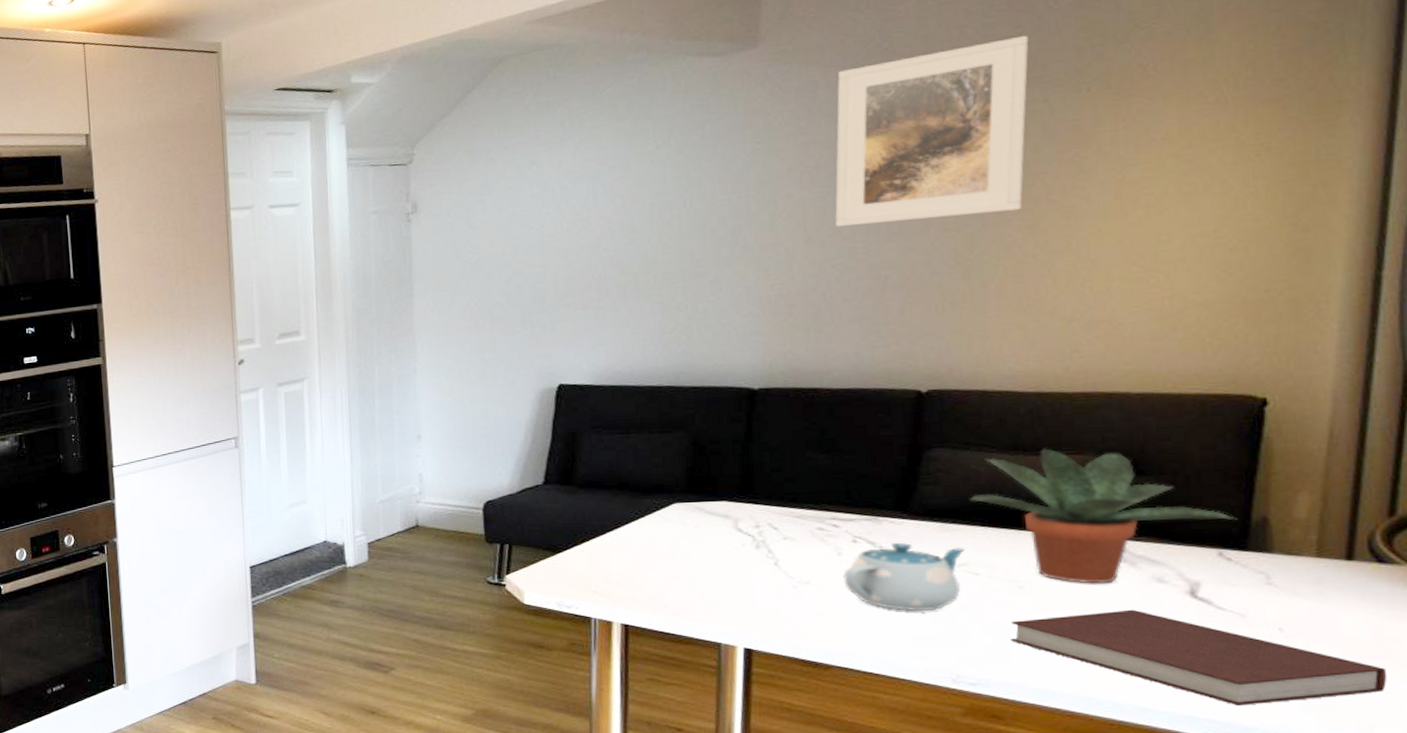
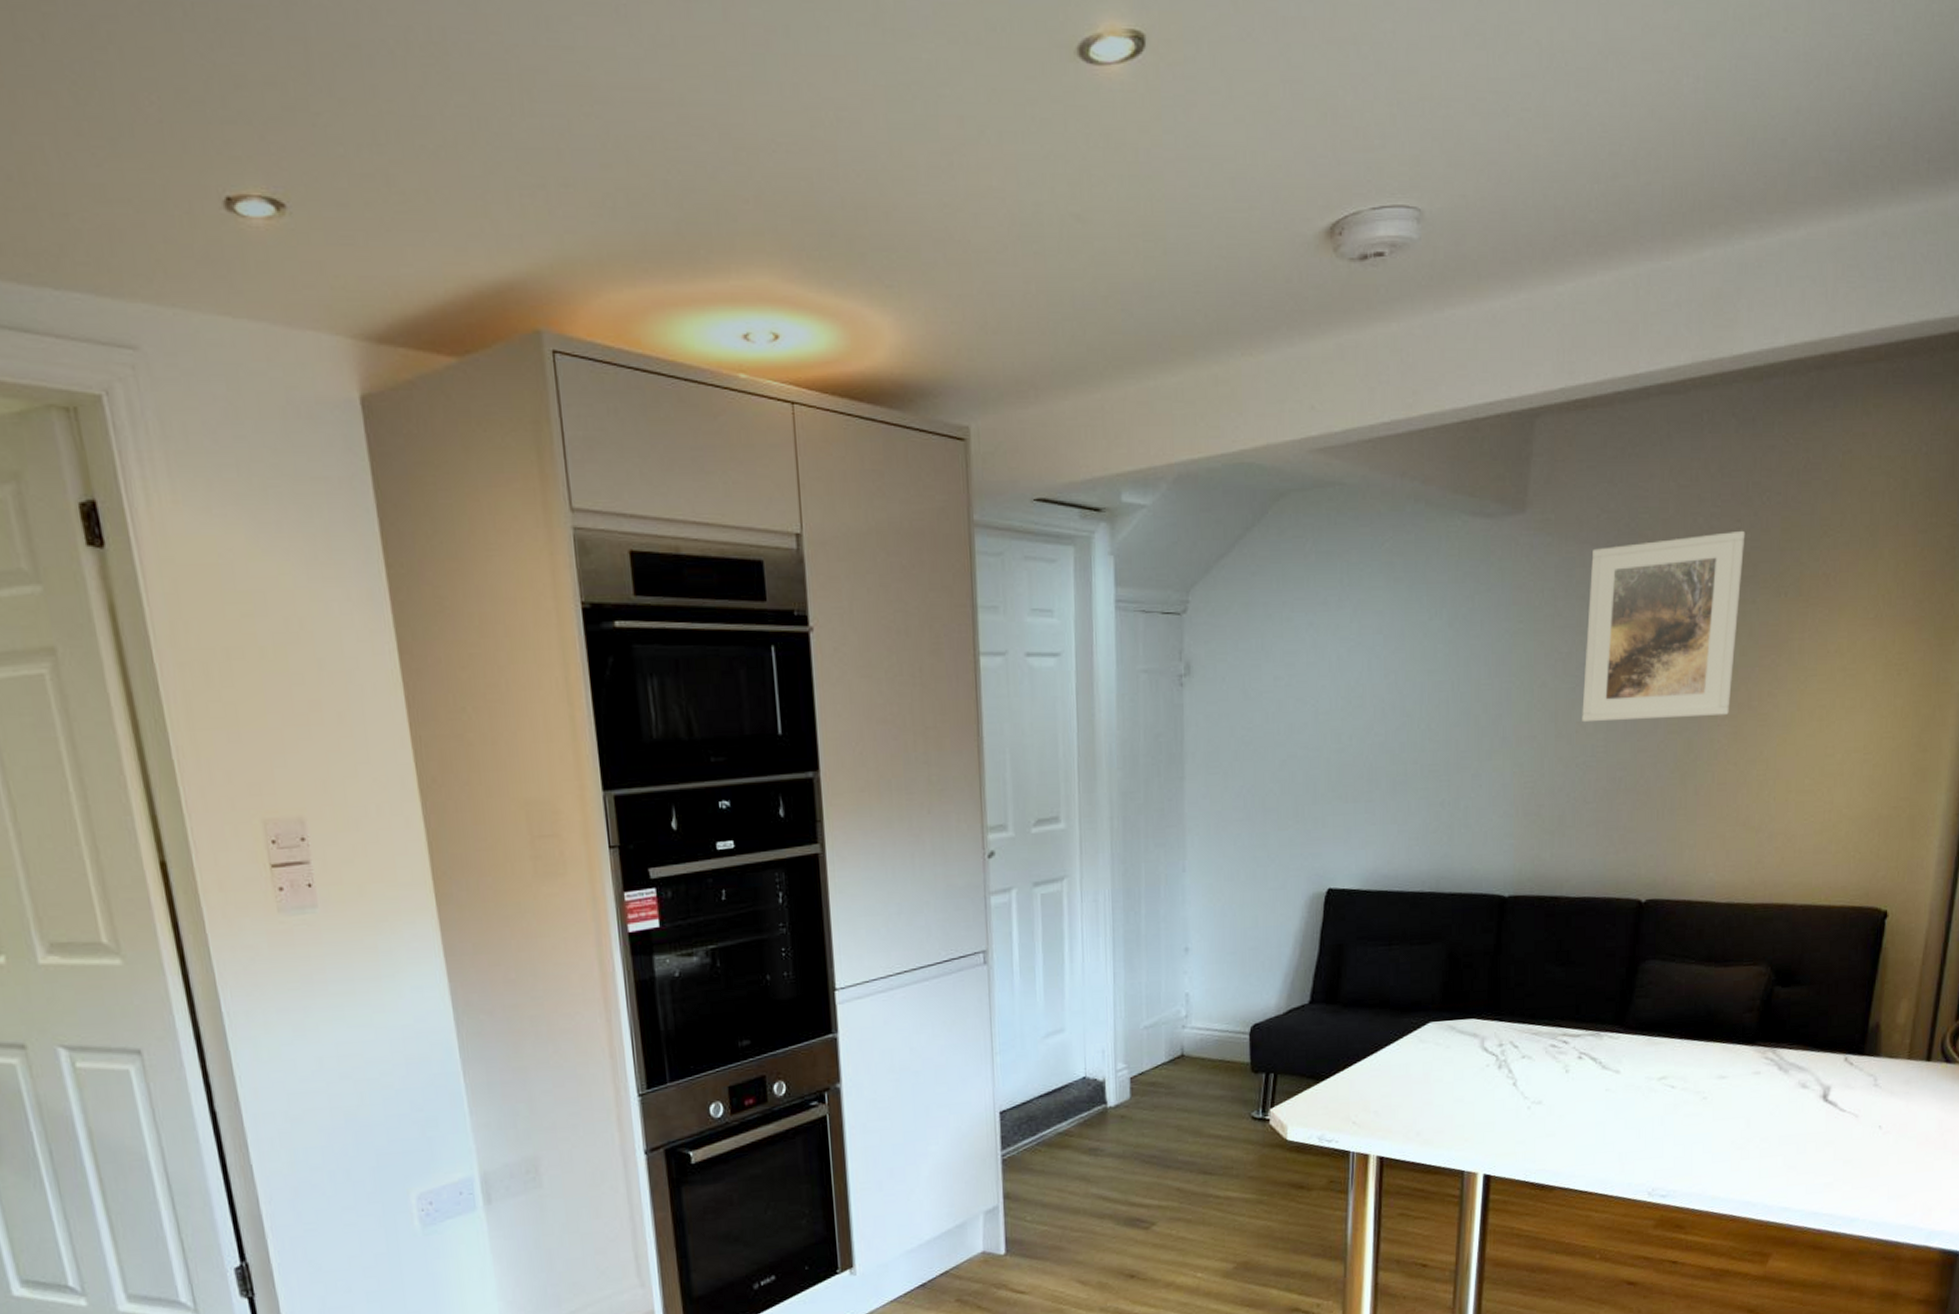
teapot: present [843,542,965,612] -> none [1569,1057,1666,1128]
potted plant: present [968,448,1237,584] -> none [1671,959,1859,1092]
notebook: present [1010,609,1388,706] -> none [1694,1114,1944,1199]

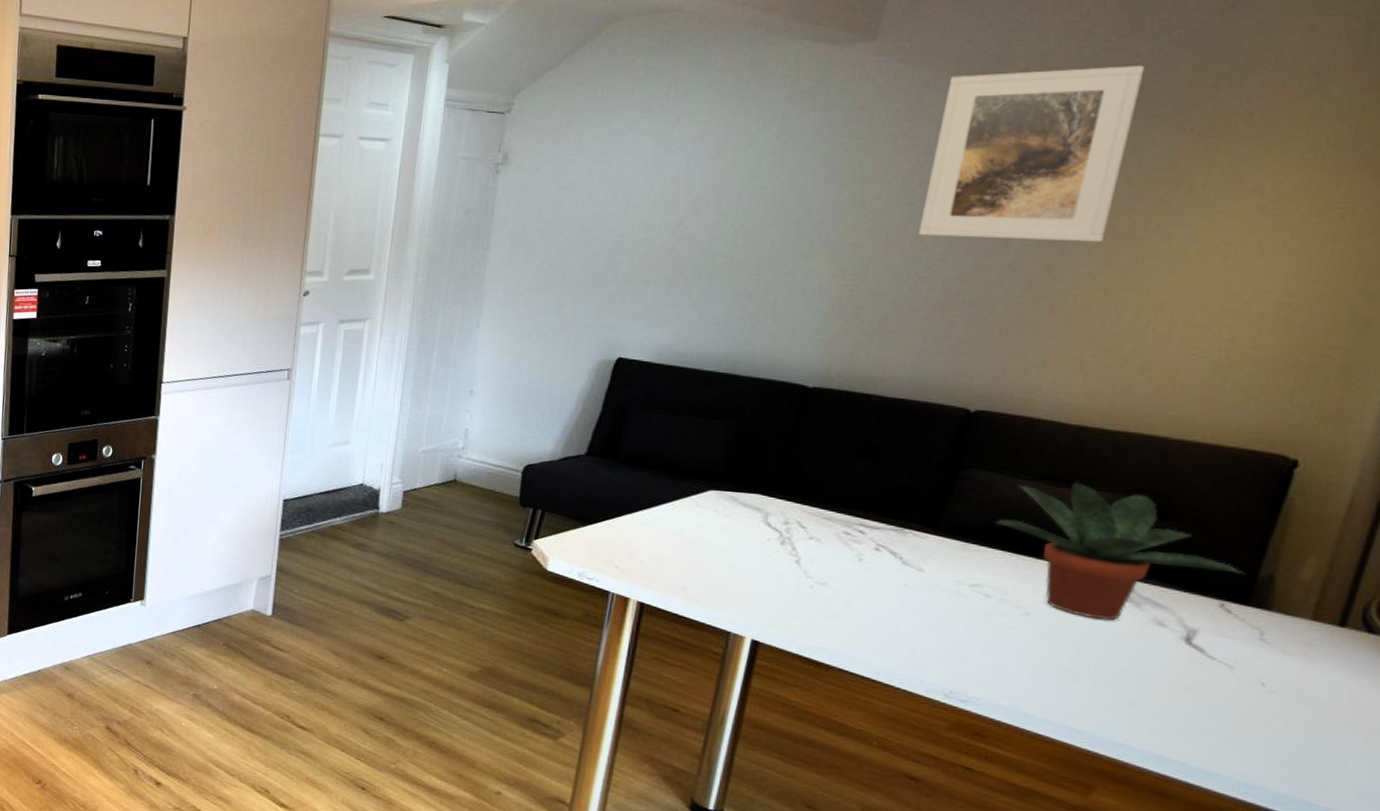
potted plant: none [1671,959,1859,1092] -> present [994,482,1245,621]

